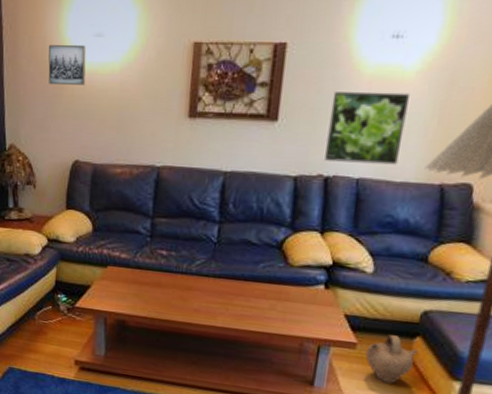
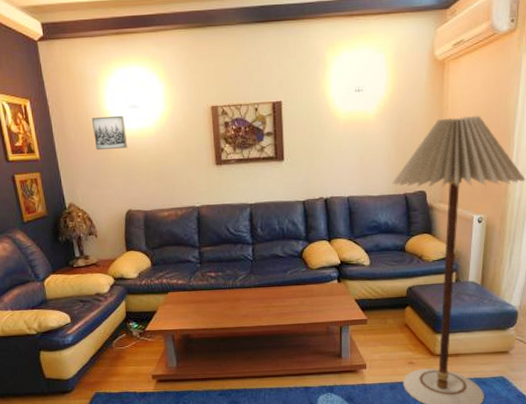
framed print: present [325,91,409,165] -> none [321,130,374,186]
jug: present [365,335,418,384] -> none [374,308,409,345]

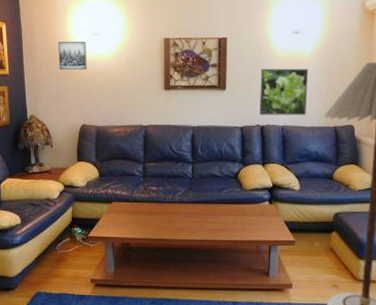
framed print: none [321,130,374,186] -> present [260,68,308,116]

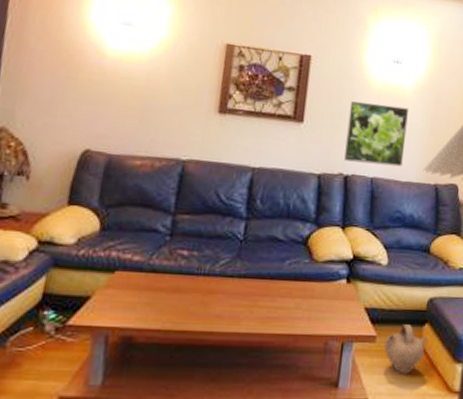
wall art: present [57,41,88,71] -> none [61,26,112,71]
jug: none [301,232,335,267] -> present [384,324,427,374]

